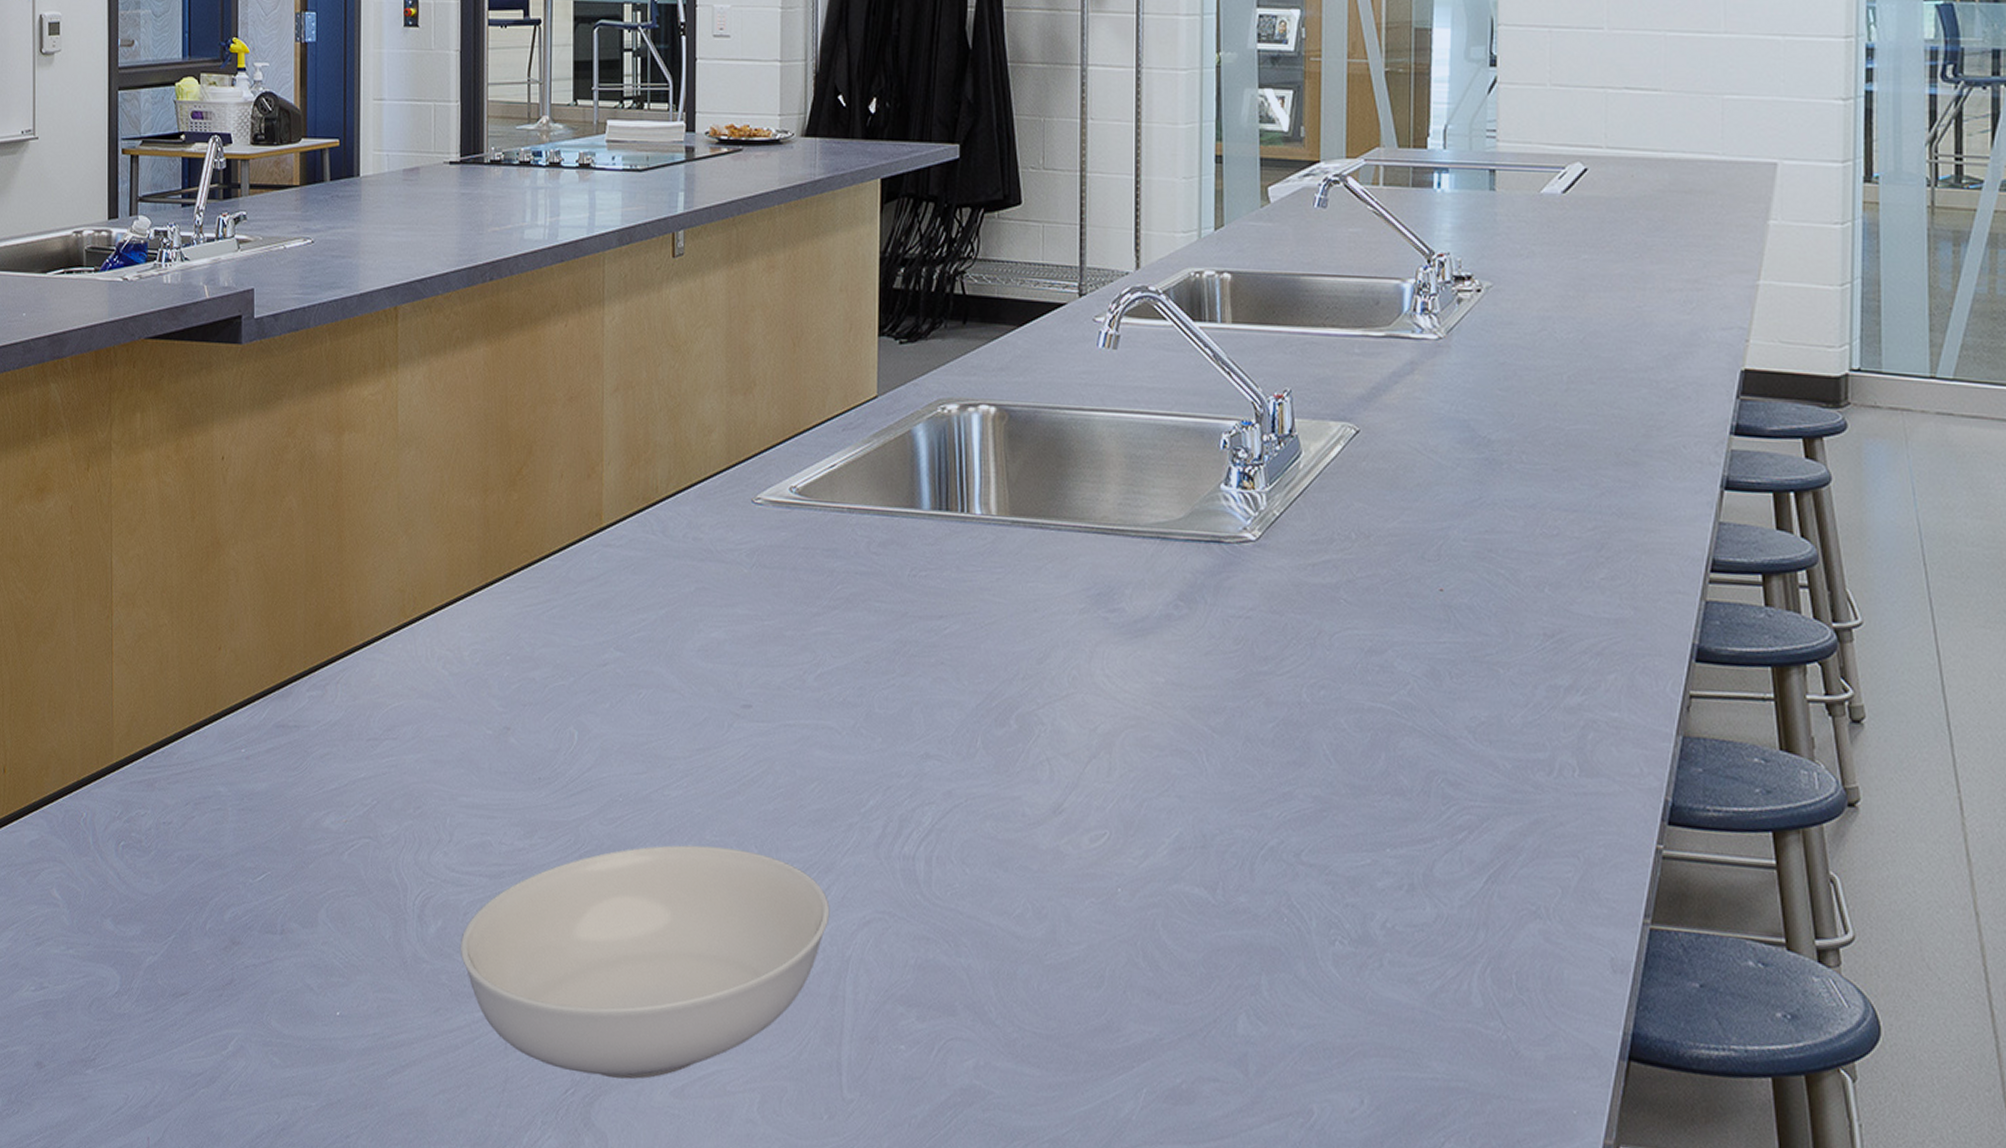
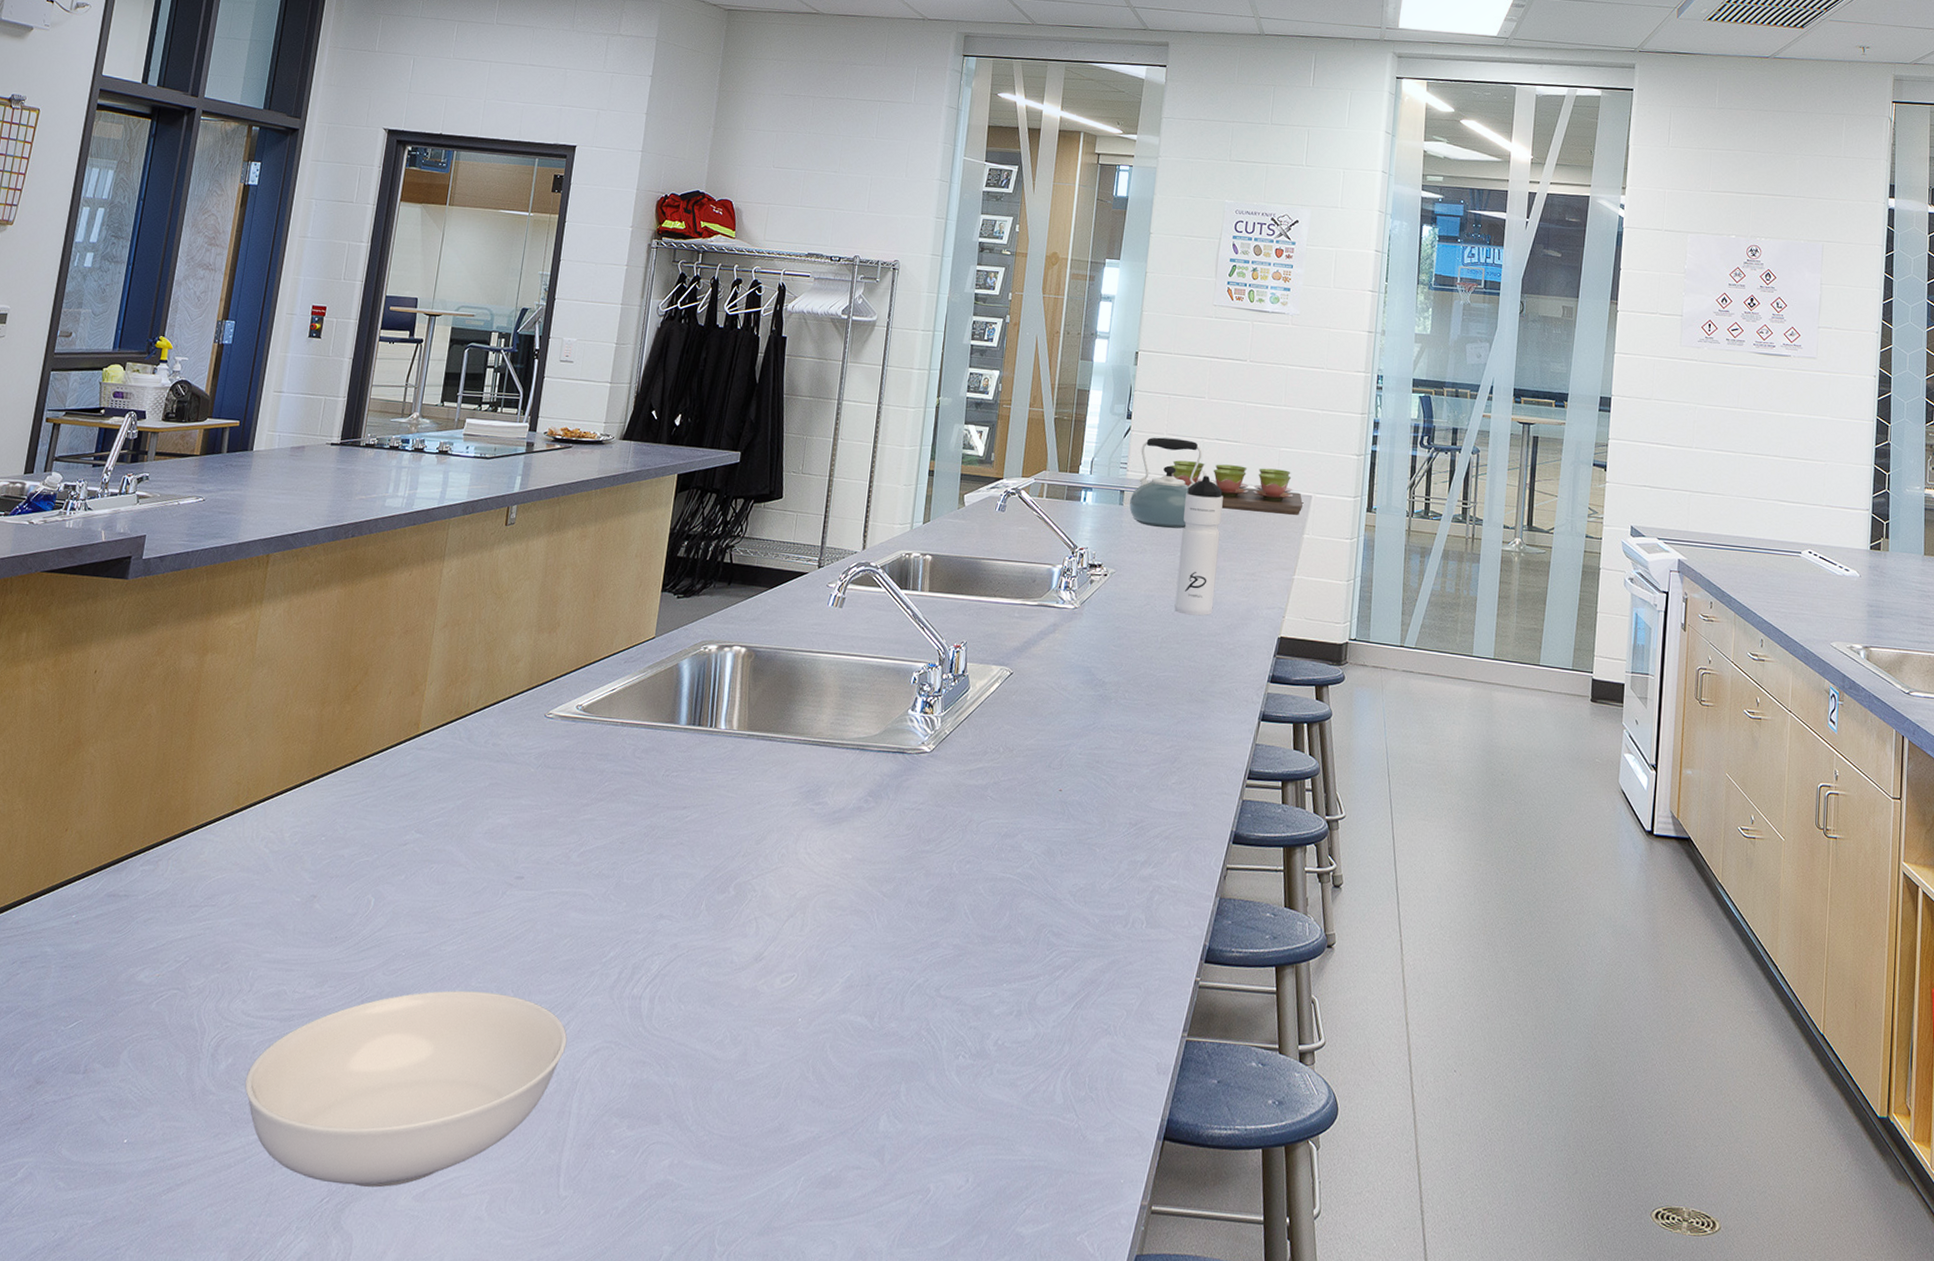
kettle: none [1505,90,1632,221] -> present [1129,437,1217,529]
tea set: none [1559,122,1765,194] -> present [1170,460,1304,516]
water bottle: none [1583,142,1643,344] -> present [1174,476,1223,616]

